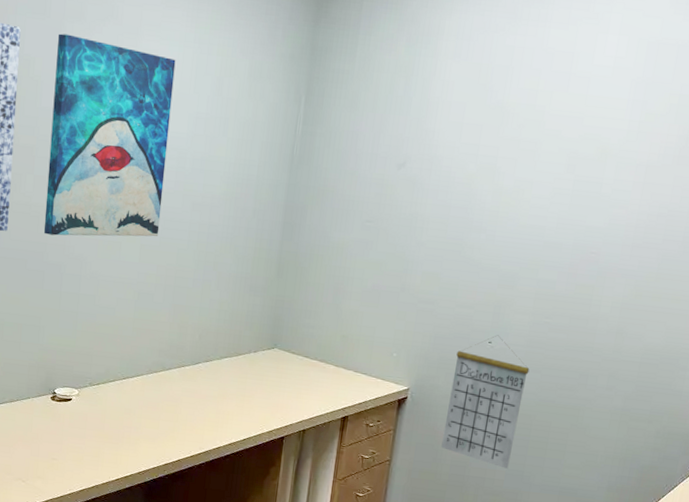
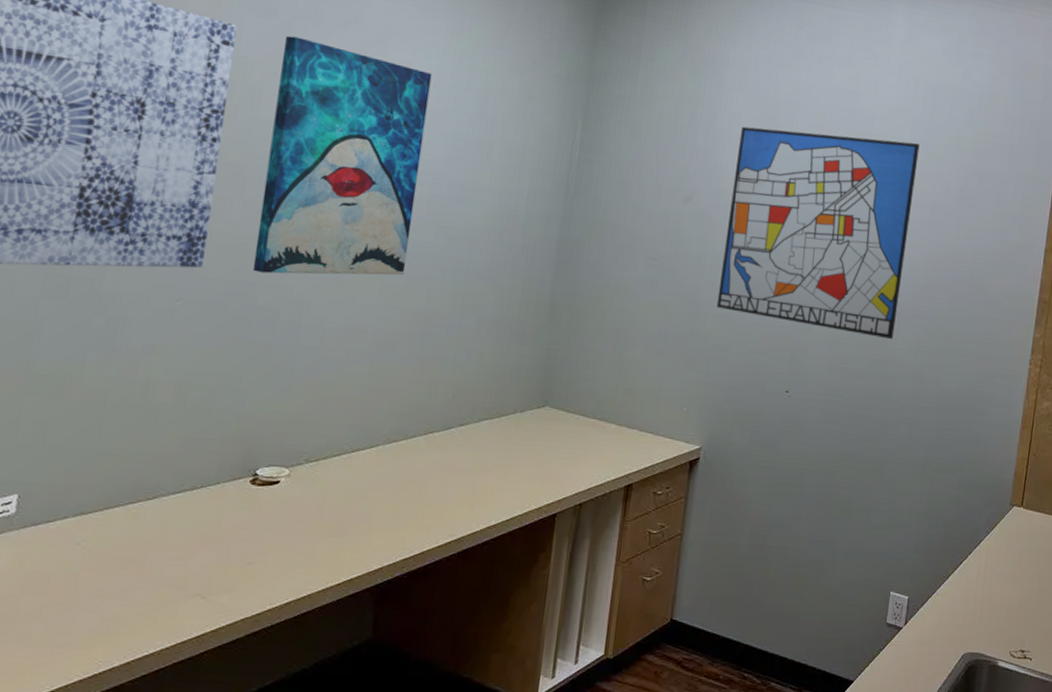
wall art: none [426,94,638,297] -> present [716,126,920,340]
calendar: present [441,335,530,469] -> none [738,383,829,535]

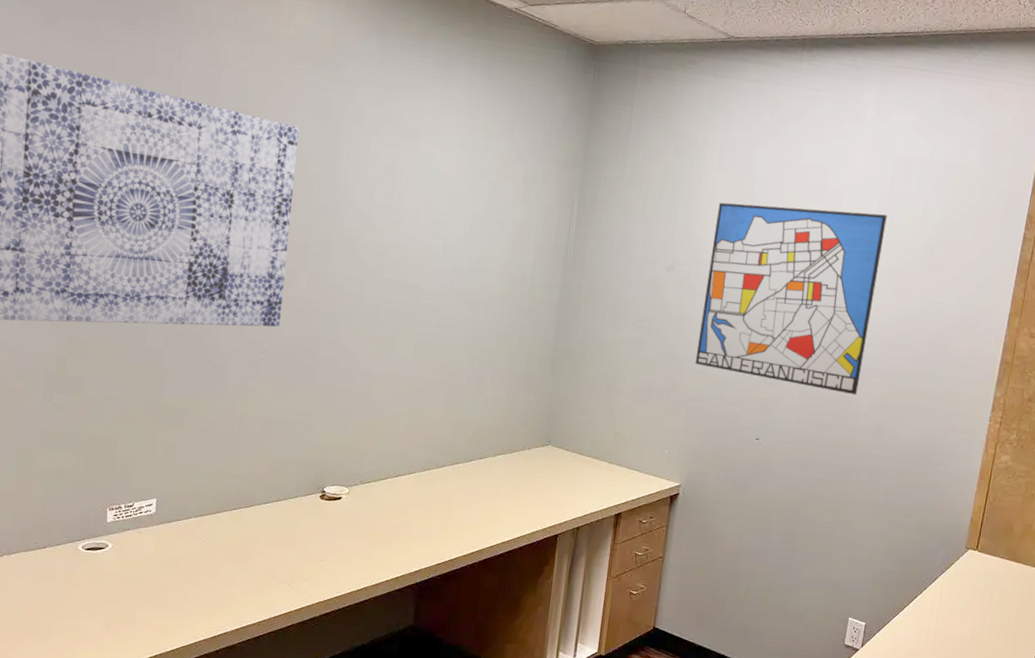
wall art: present [252,35,432,275] -> none [316,135,453,334]

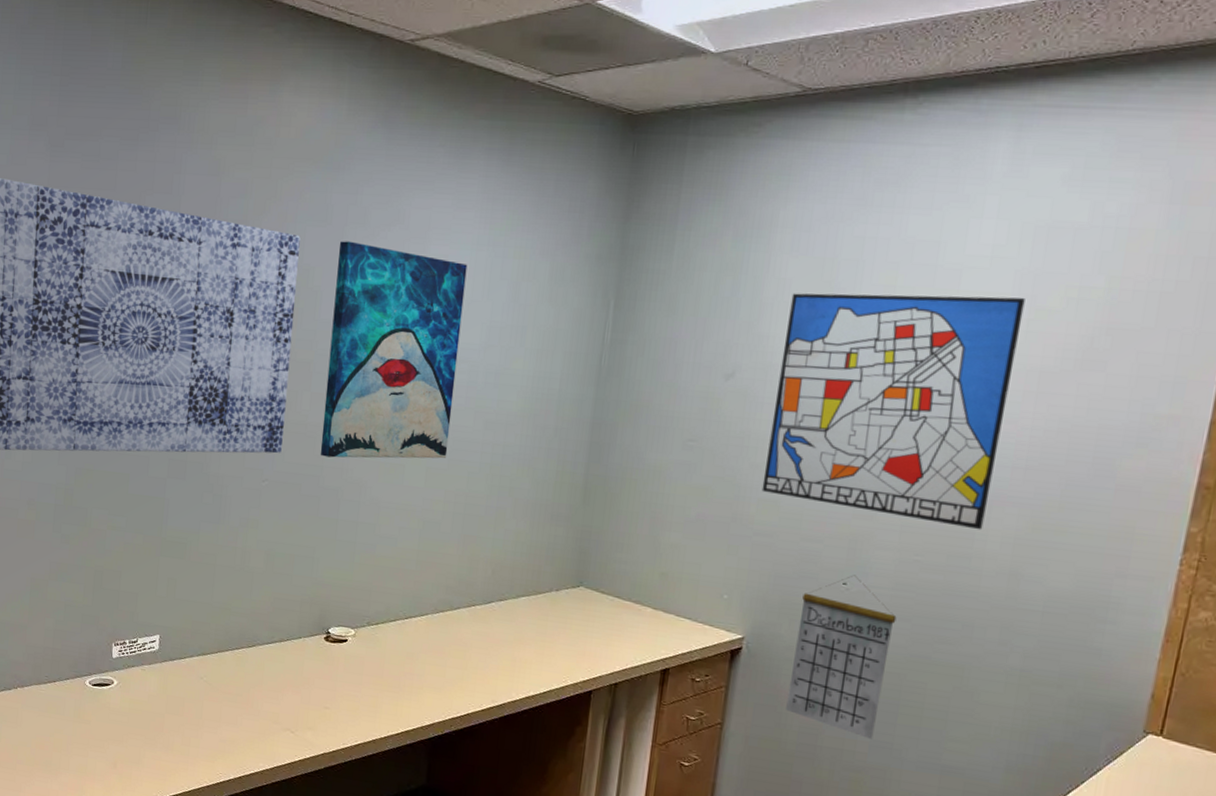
wall art: none [316,135,453,334] -> present [320,241,468,459]
calendar: none [713,432,796,564] -> present [786,575,897,739]

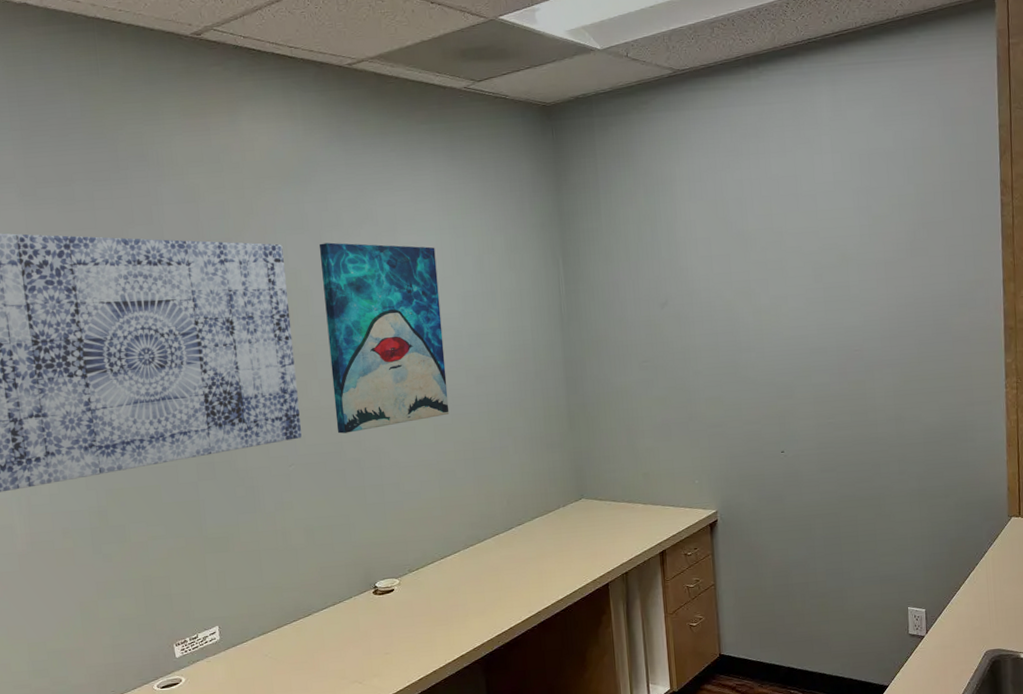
wall art: present [761,293,1025,530] -> none [698,210,871,392]
calendar: present [786,575,897,739] -> none [754,443,828,569]

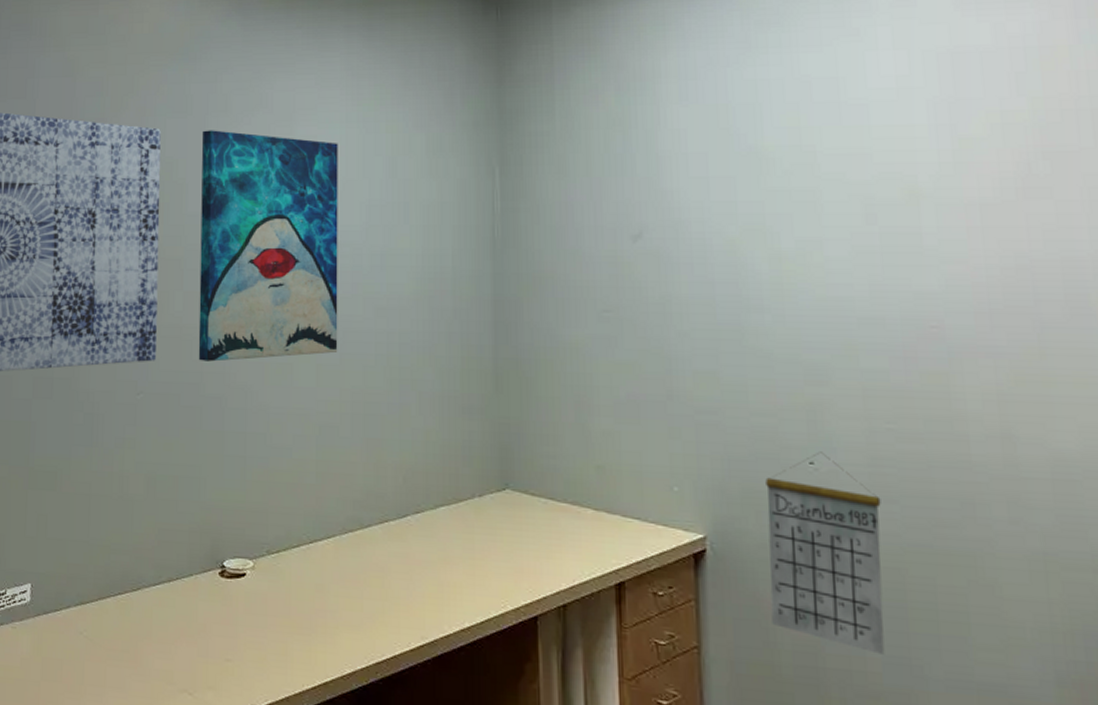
calendar: none [754,443,828,569] -> present [765,451,885,655]

